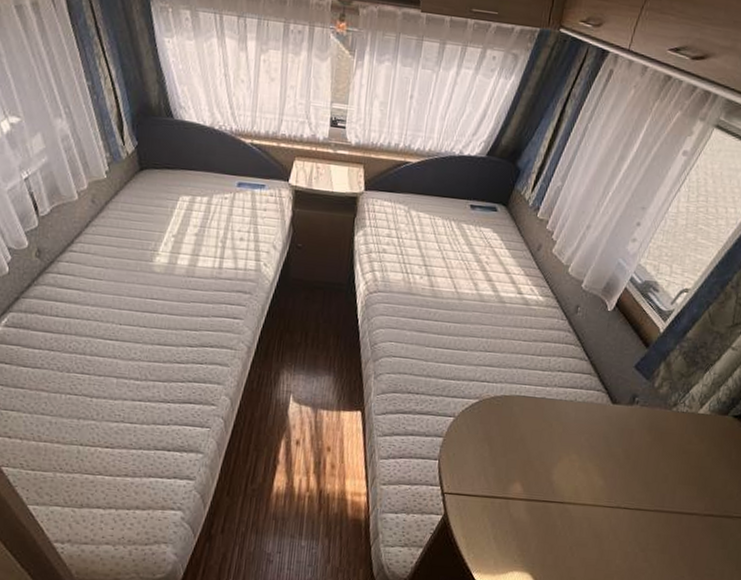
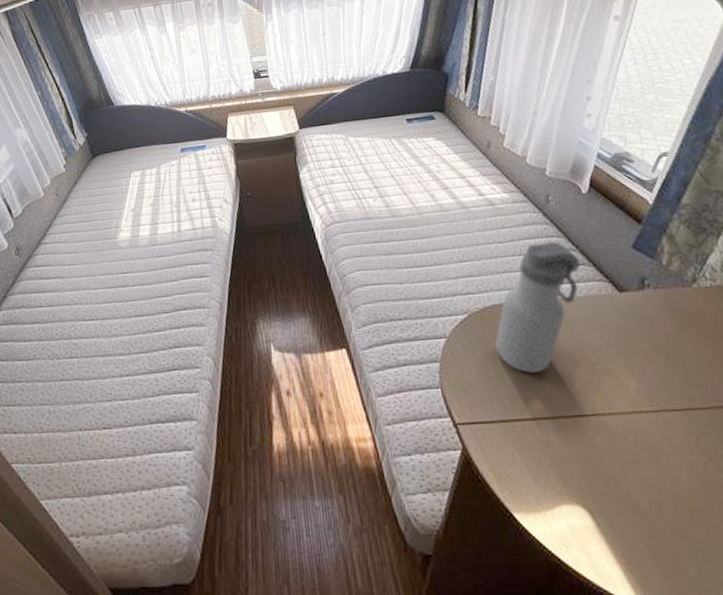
water bottle: none [495,347,588,460] -> present [495,241,581,373]

